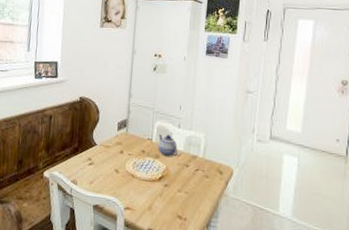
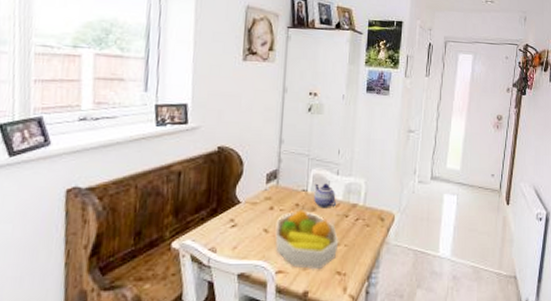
fruit bowl: none [124,156,180,211] -> present [275,210,339,270]

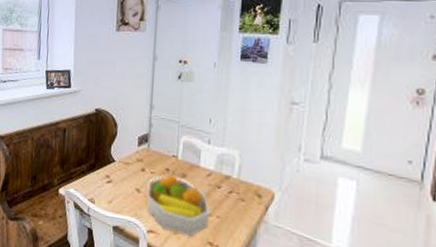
teapot: present [314,183,337,209] -> none [184,150,209,177]

